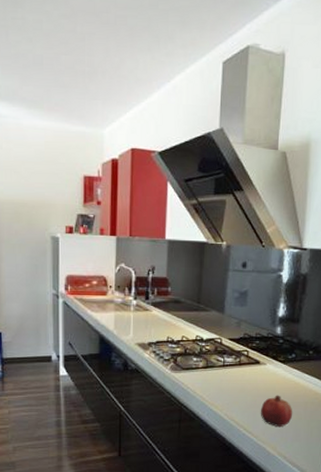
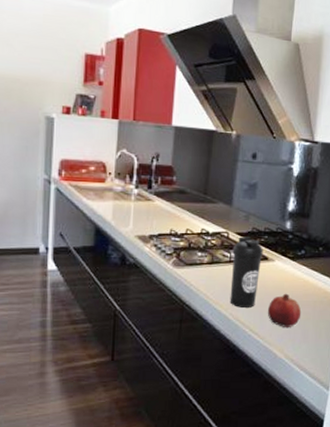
water bottle: none [224,342,255,408] -> present [230,236,263,308]

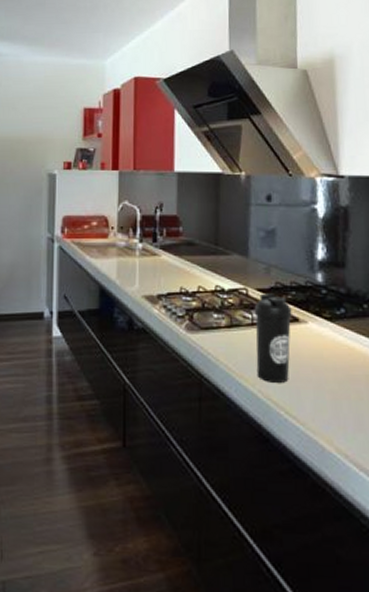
fruit: present [267,293,302,327] -> none [305,364,351,410]

